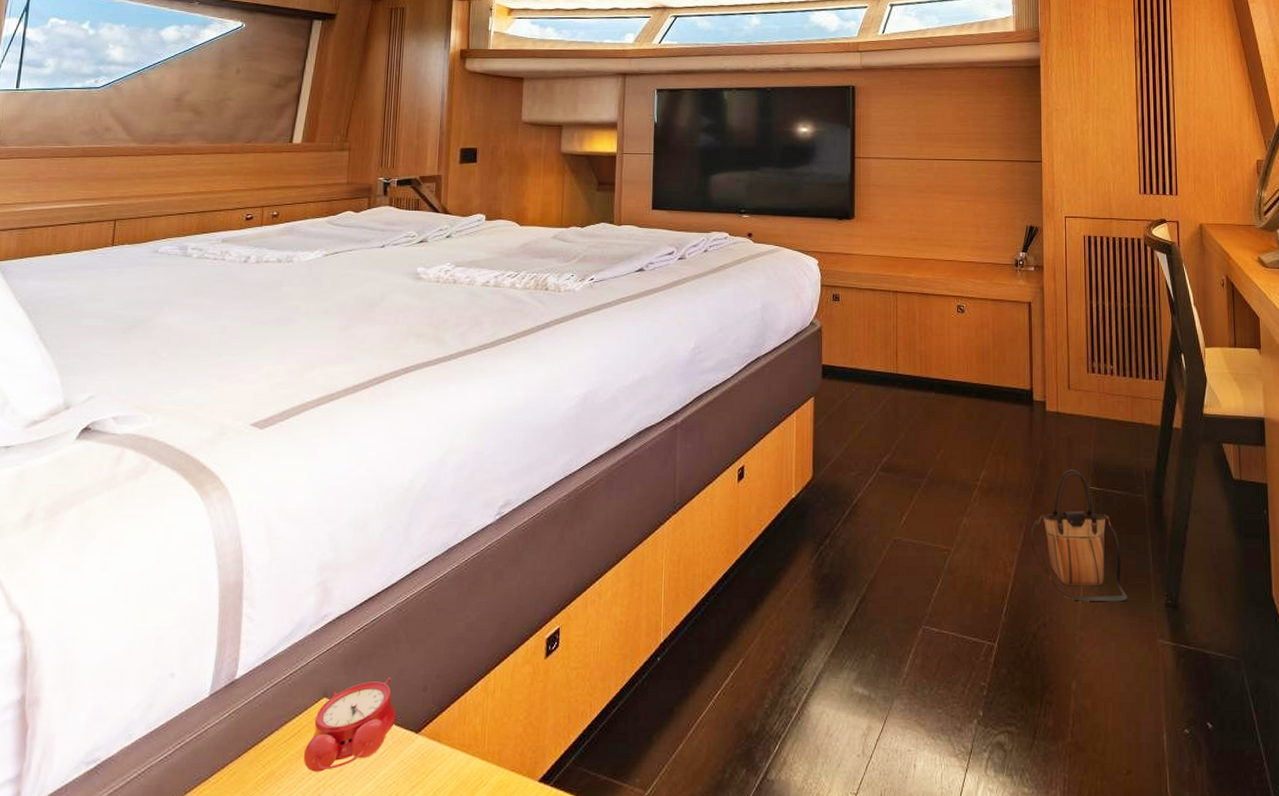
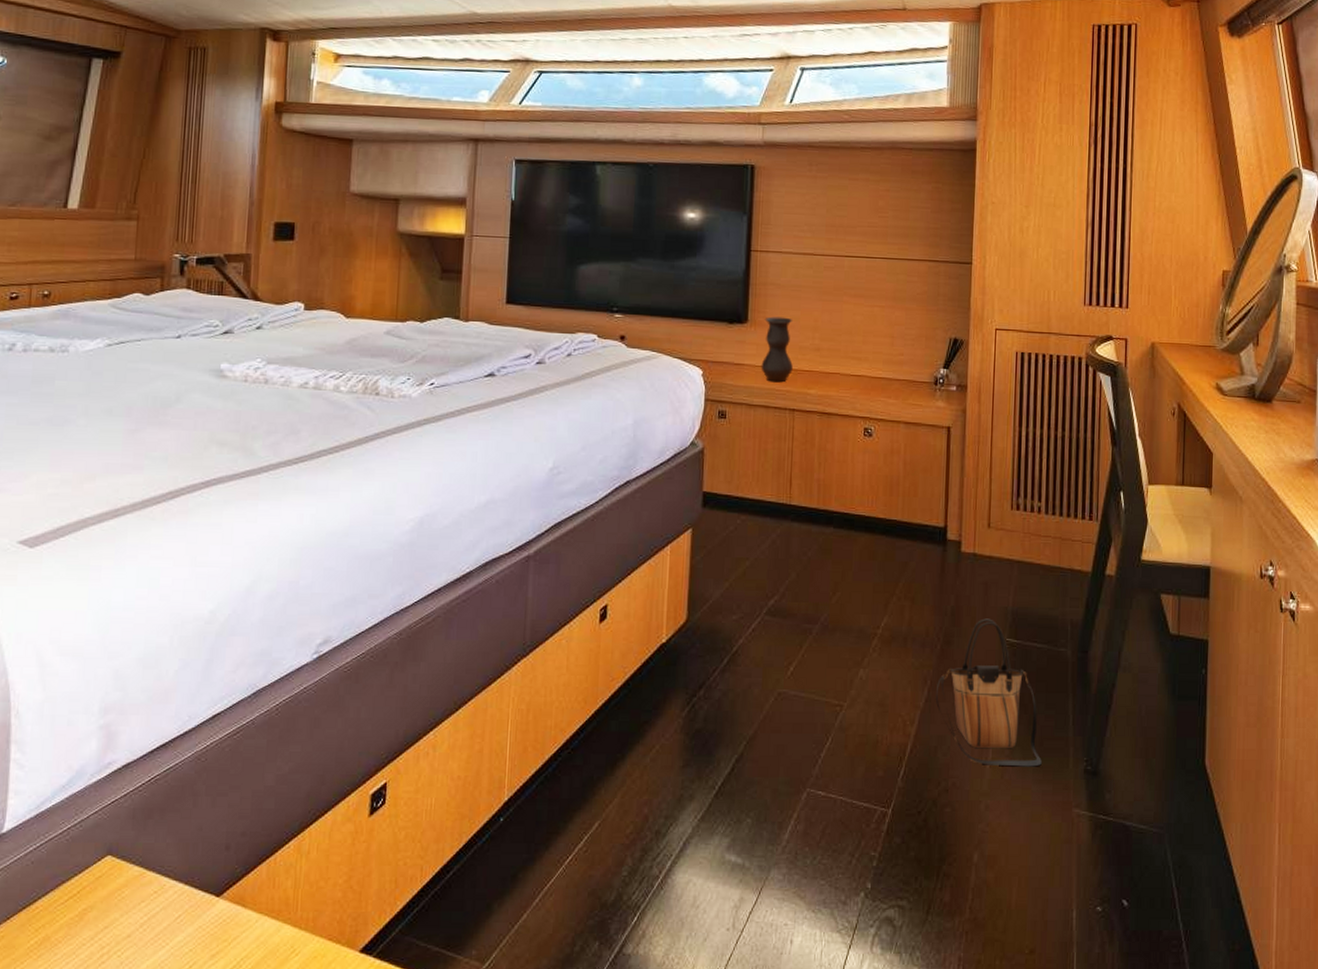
alarm clock: present [303,677,396,772] -> none [83,834,194,938]
vase: none [867,213,894,269] -> present [761,316,793,383]

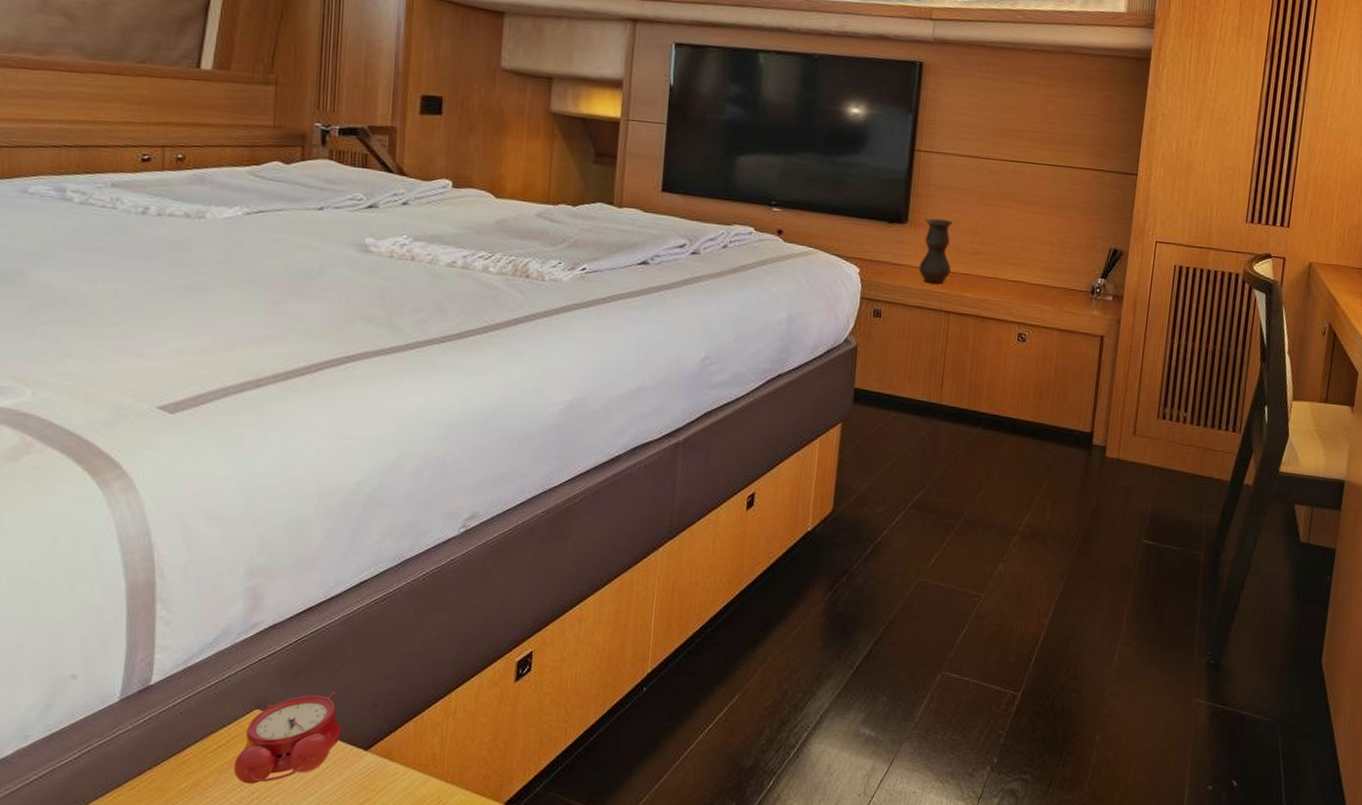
alarm clock: none [83,834,194,938] -> present [233,692,342,784]
tote bag: present [935,618,1042,767] -> none [1070,520,1168,659]

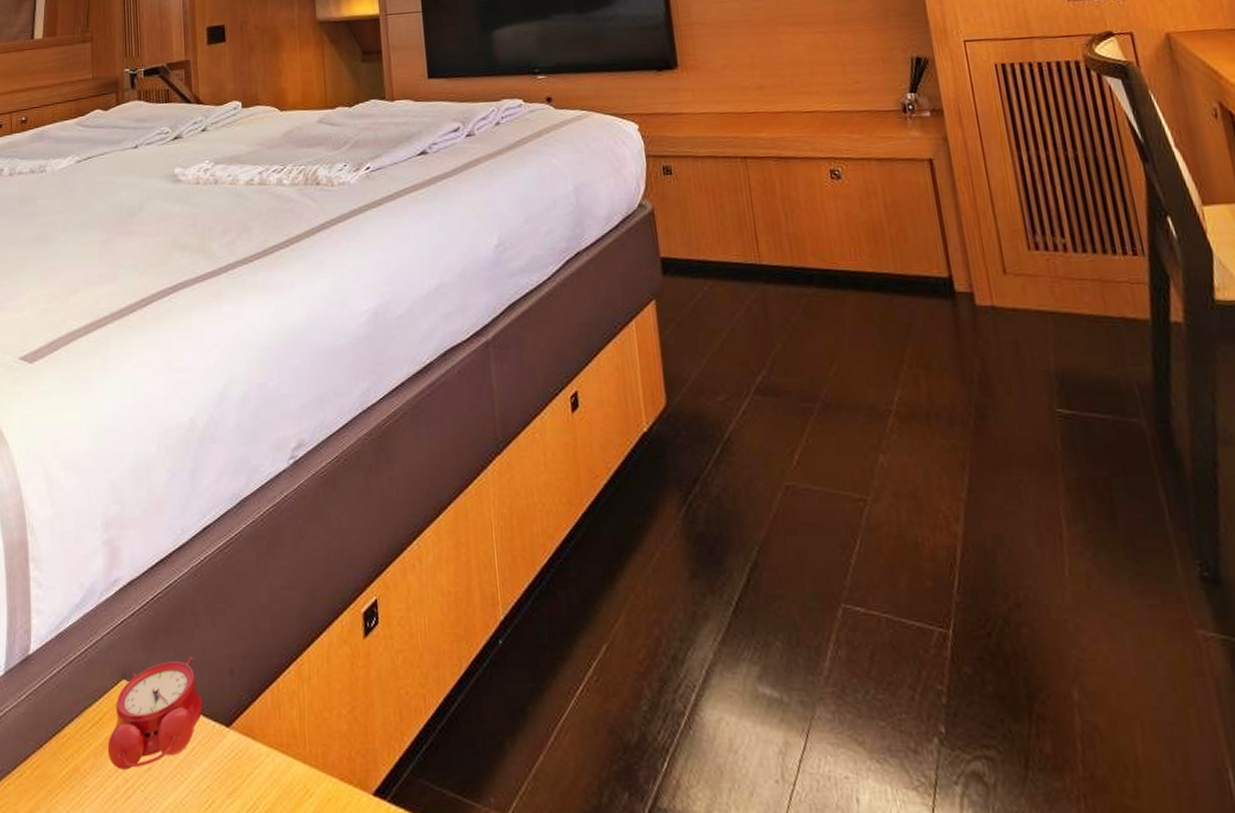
vase: present [918,218,953,285] -> none [695,57,737,130]

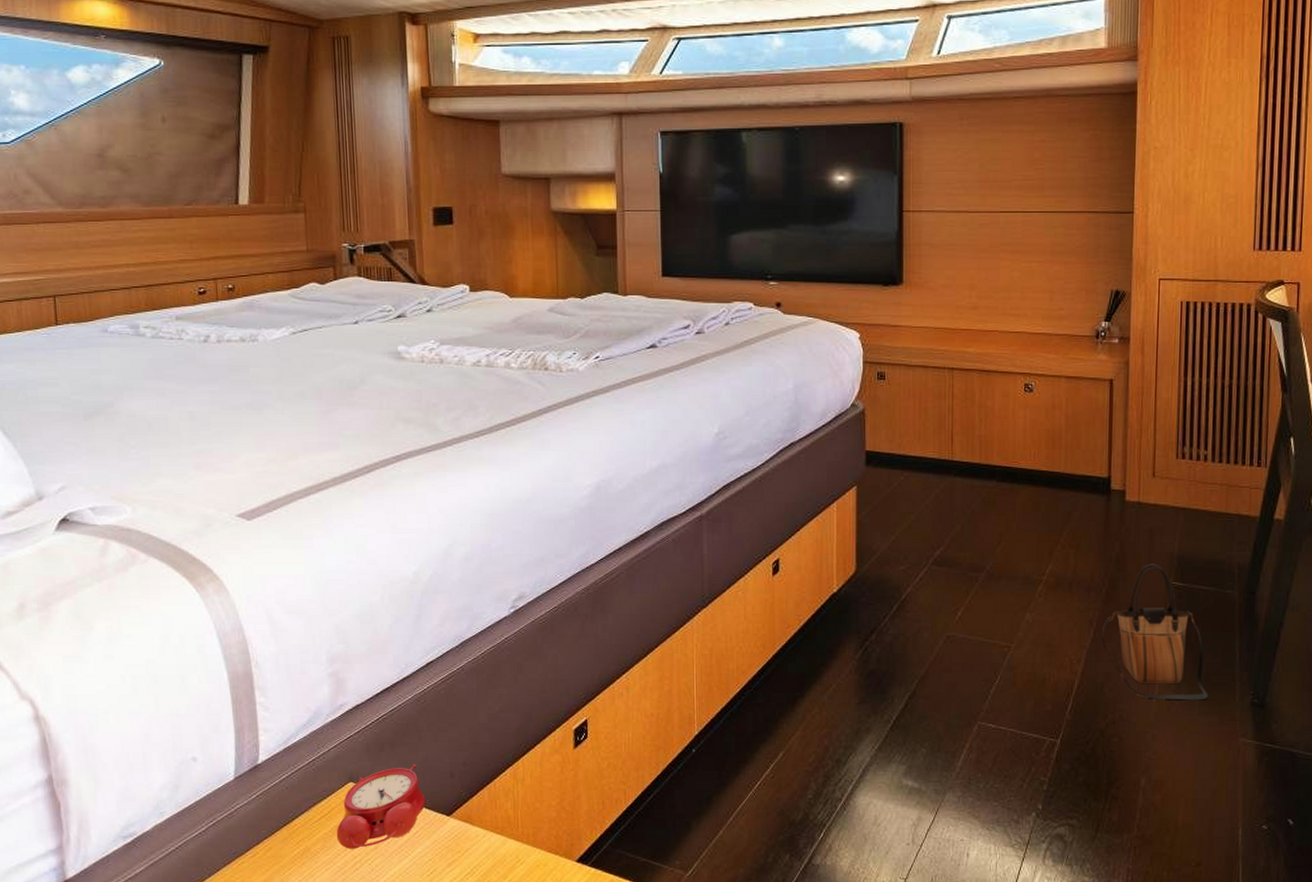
tote bag: none [978,385,1139,574] -> present [1101,563,1208,700]

